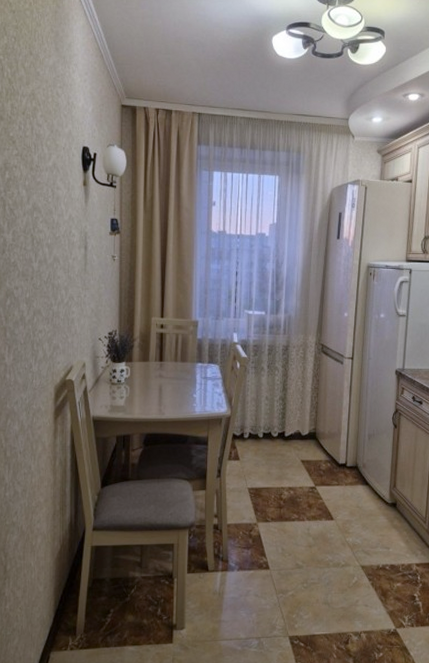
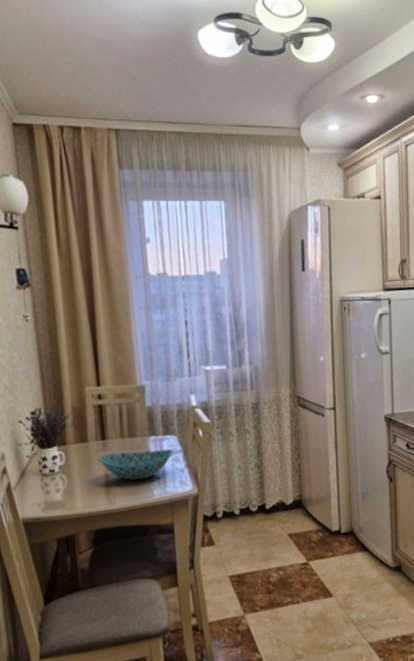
bowl: none [155,373,215,398] -> present [98,448,174,481]

